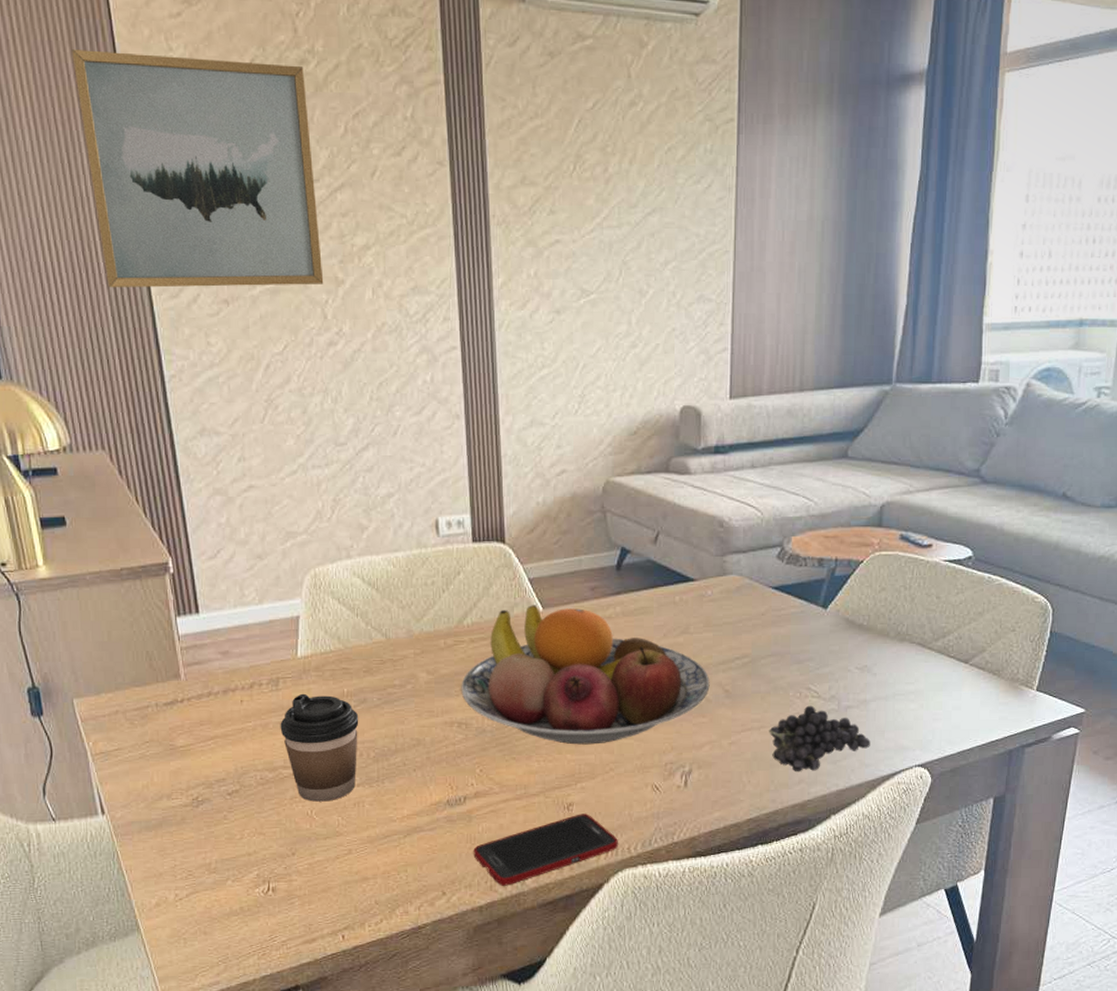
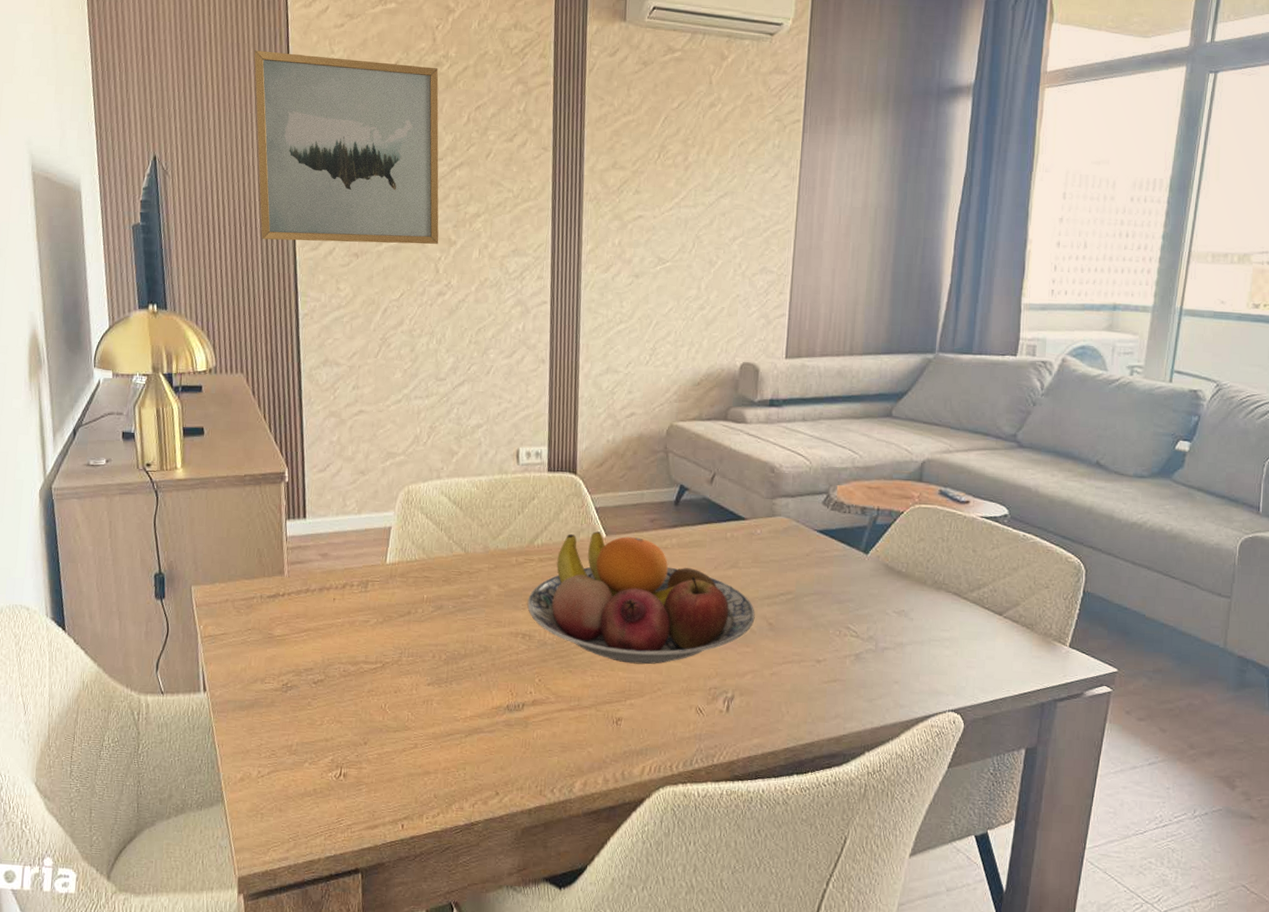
coffee cup: present [280,693,359,802] -> none [365,596,435,697]
cell phone: present [473,813,618,886] -> none [527,729,661,792]
fruit: present [769,705,870,771] -> none [808,644,906,707]

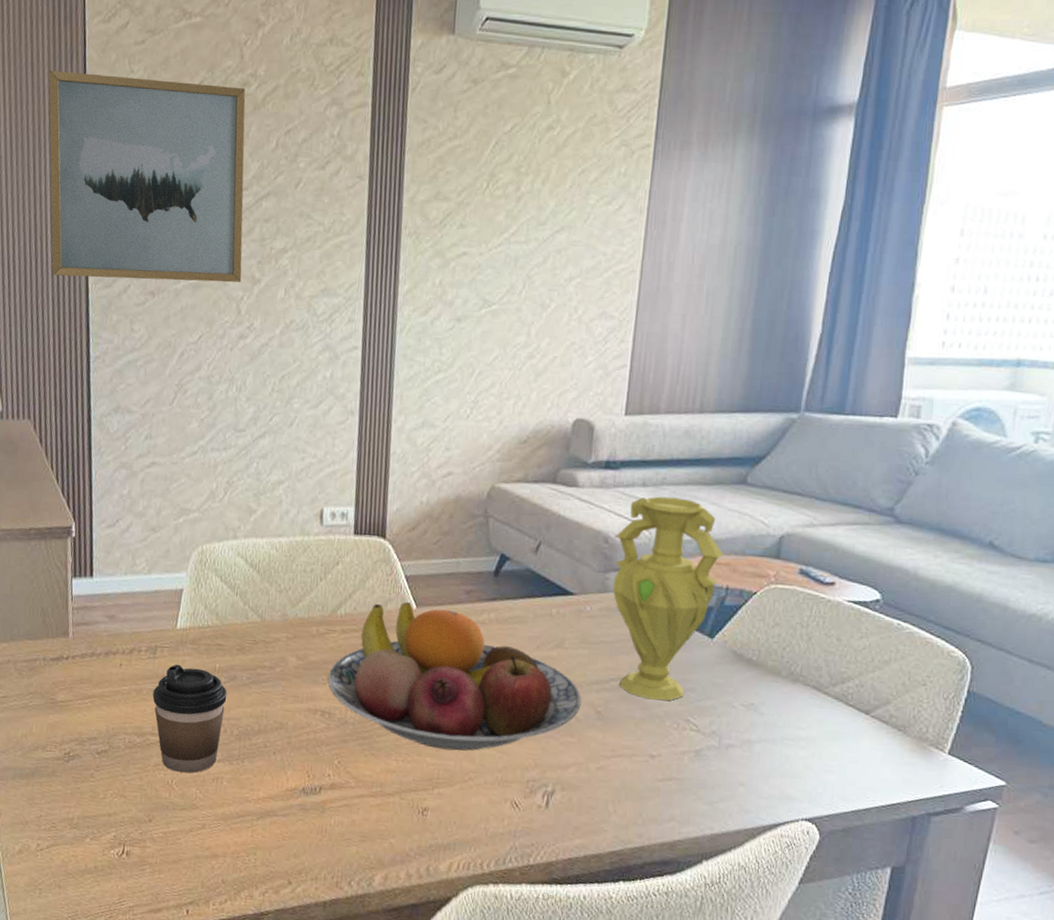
coffee cup: none [365,596,435,697] -> present [152,664,227,773]
vase: none [780,429,874,611] -> present [613,496,724,701]

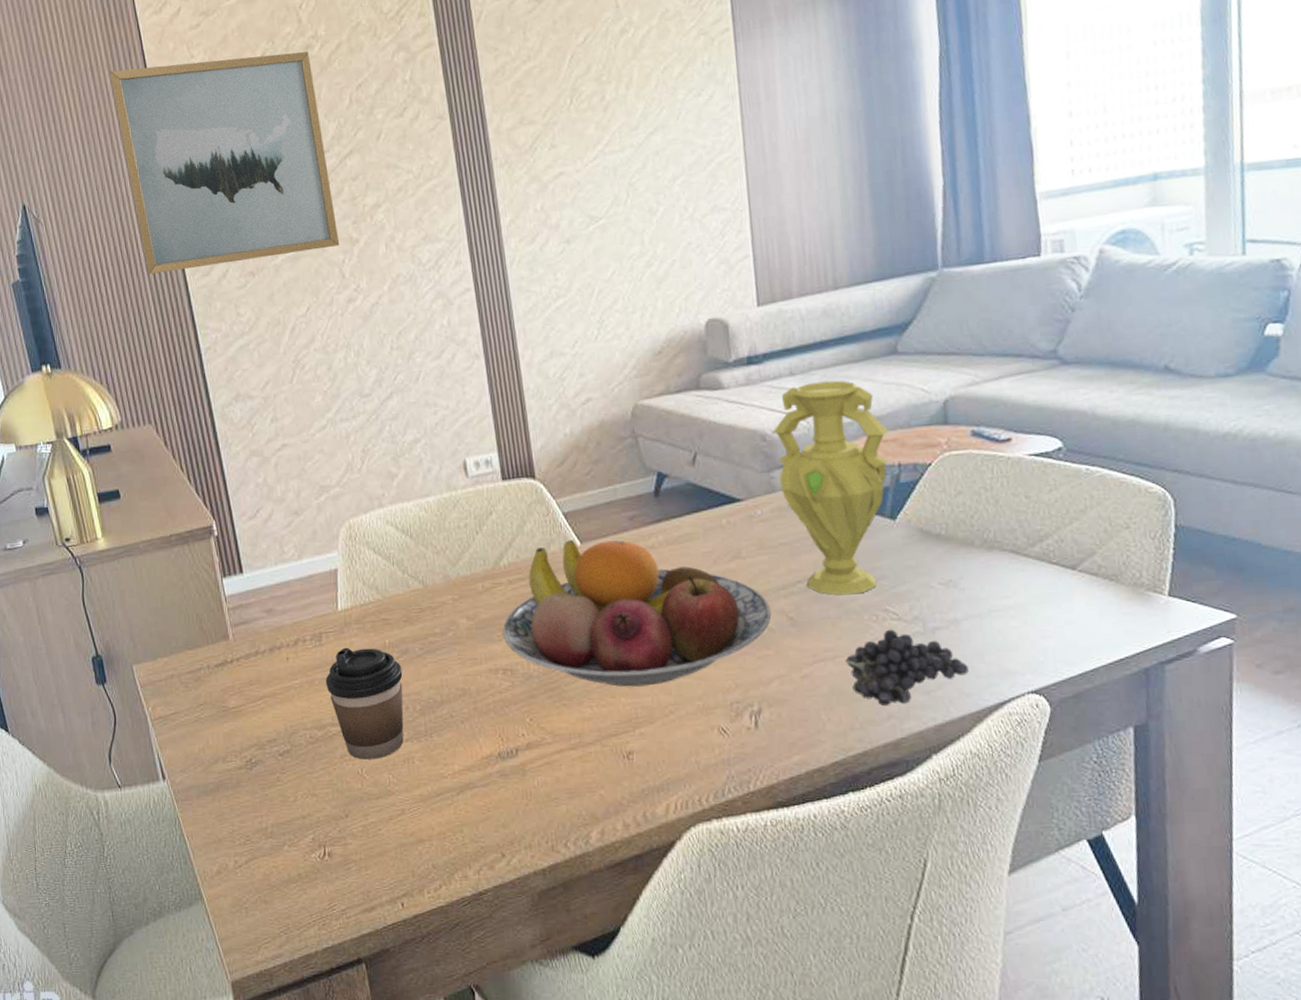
fruit: none [640,738,752,810] -> present [845,629,969,705]

